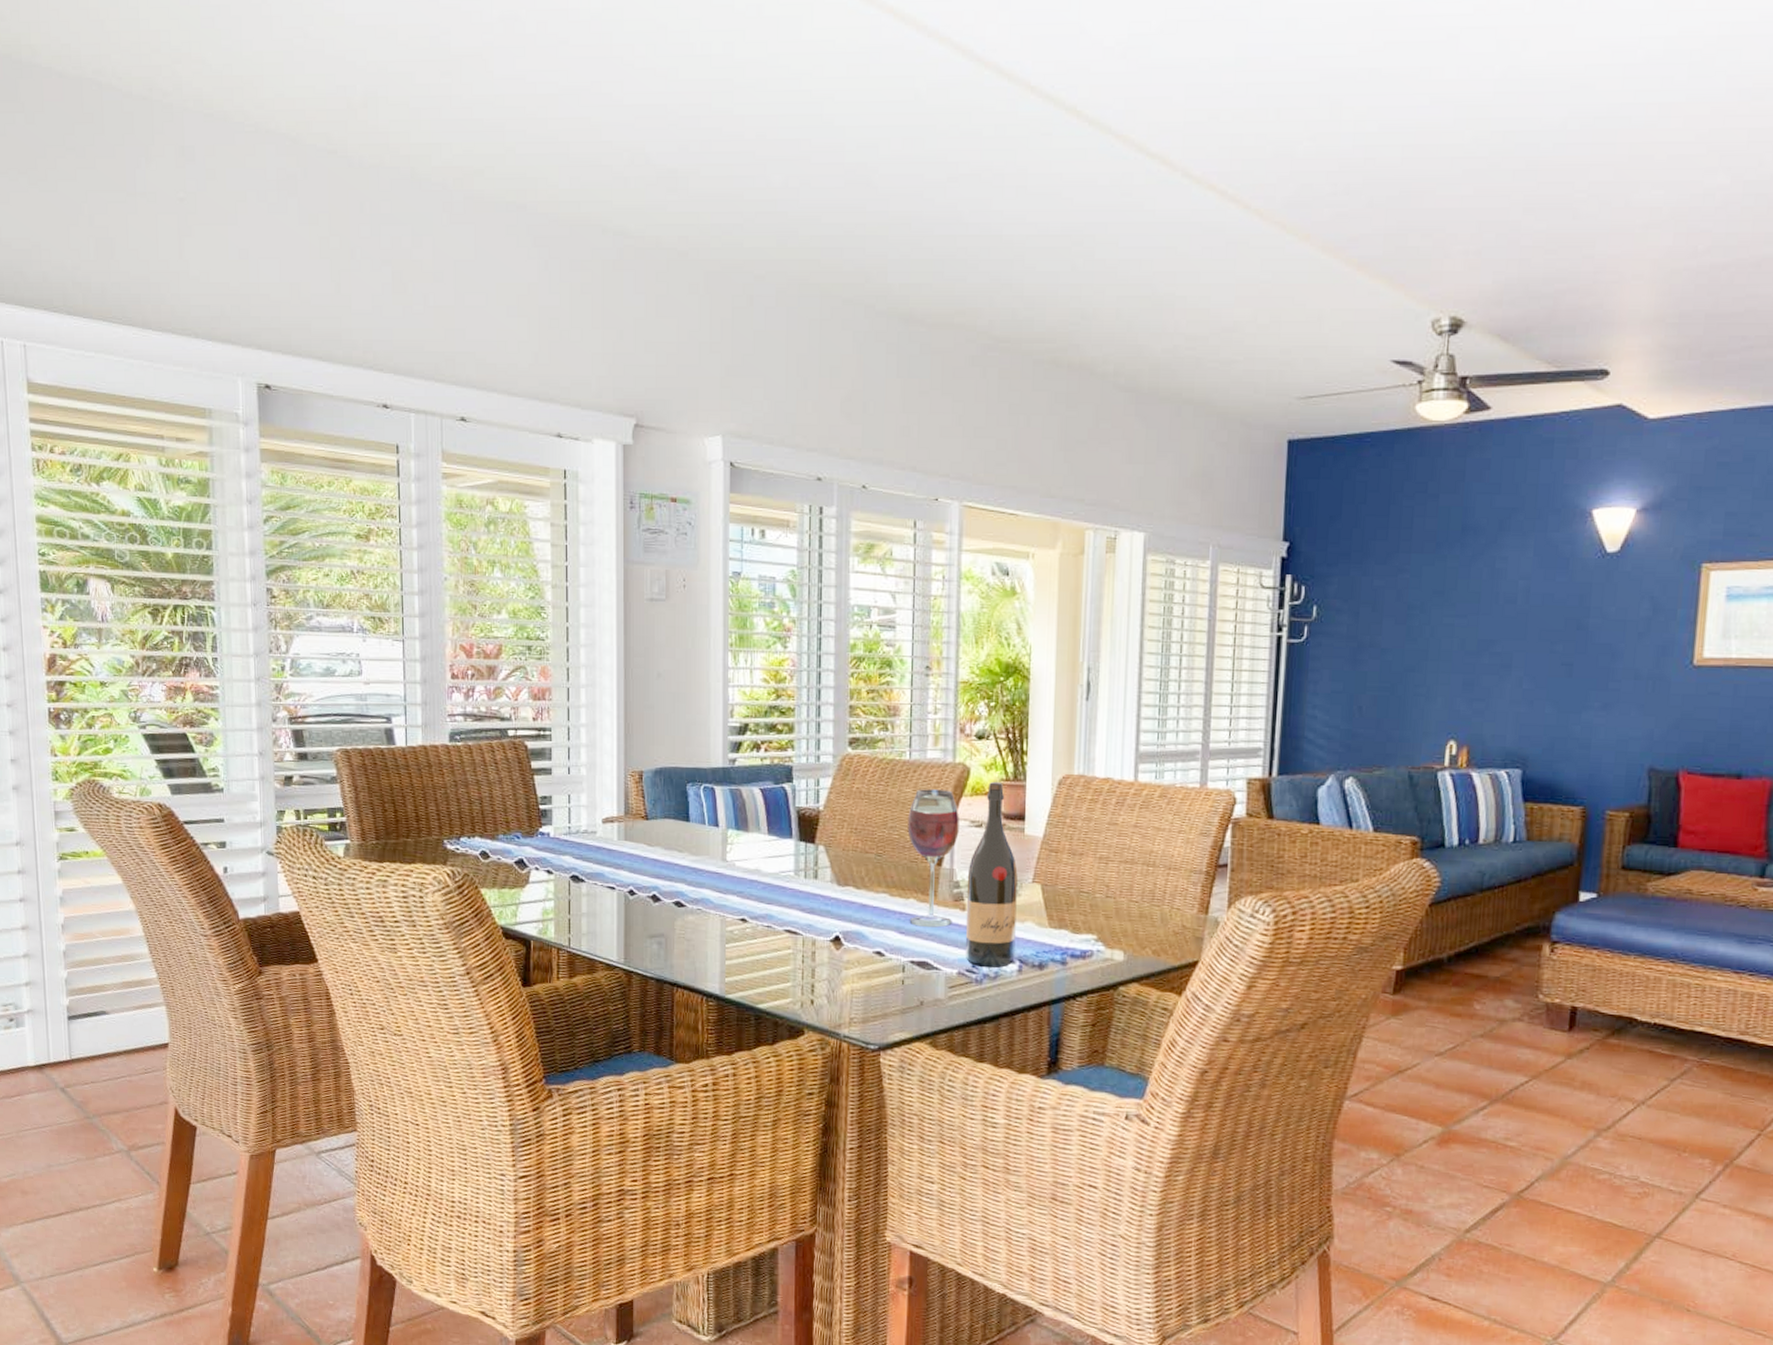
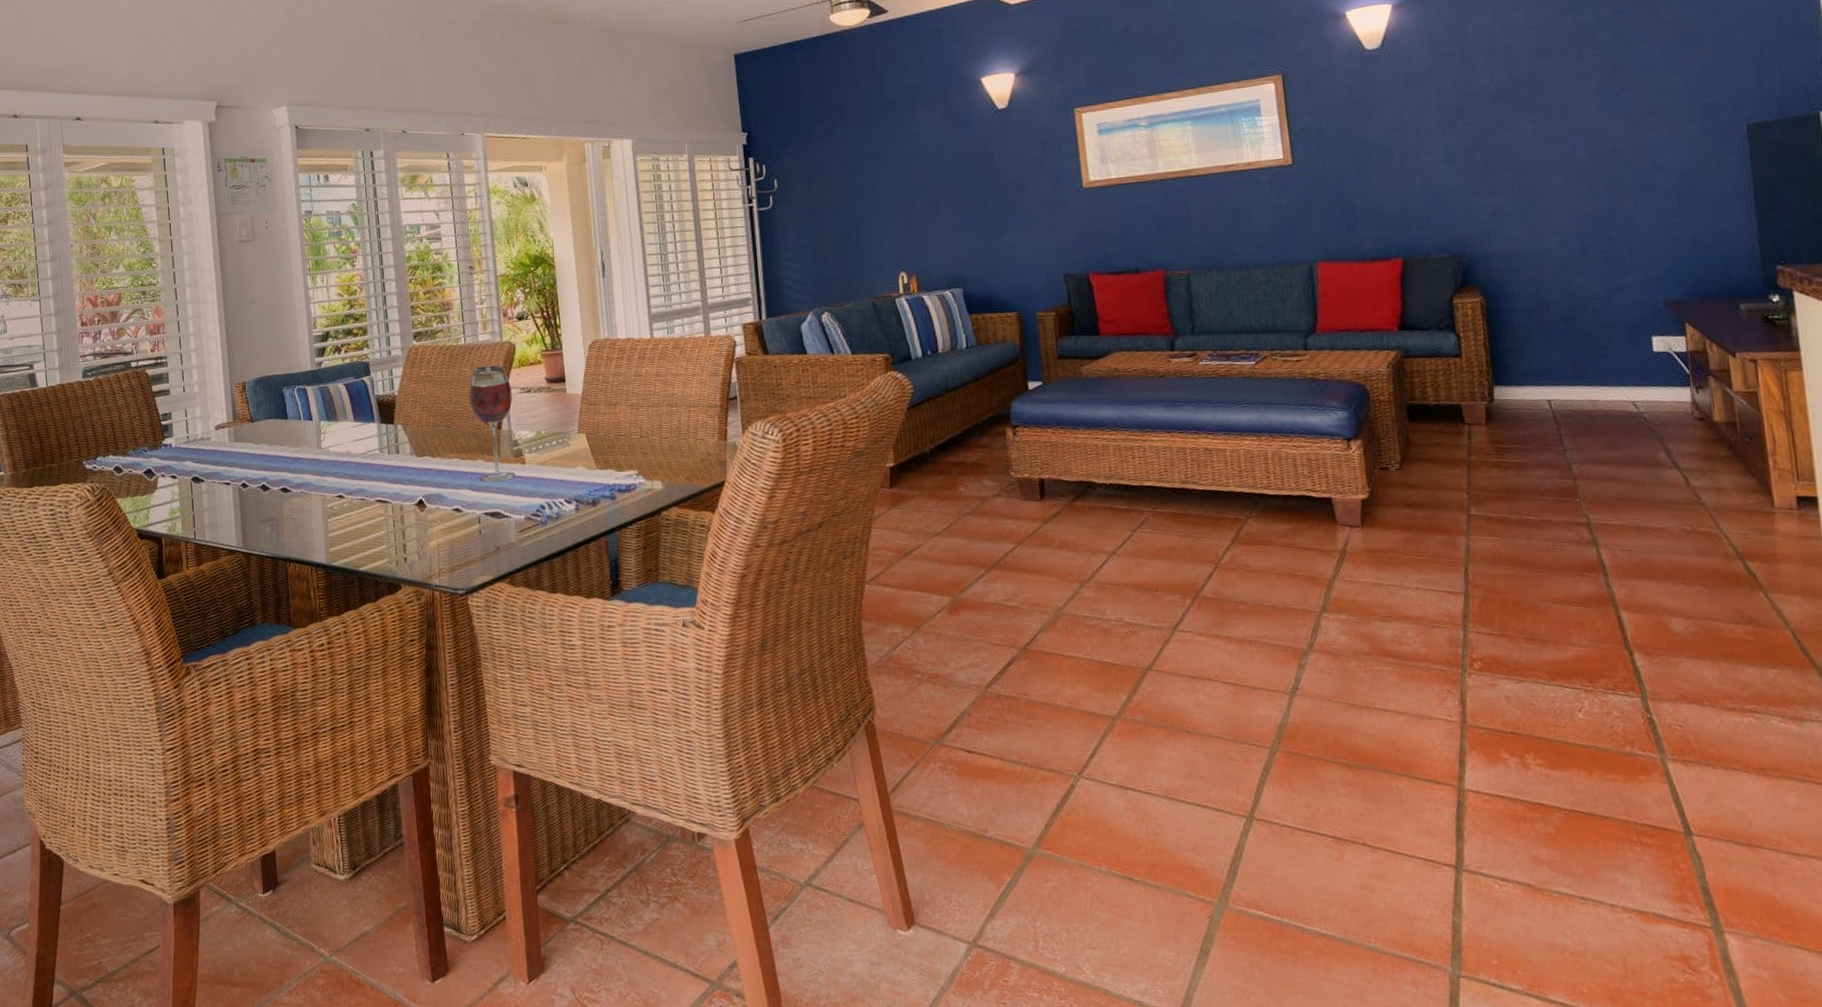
wine bottle: present [965,781,1018,969] -> none [523,352,571,511]

